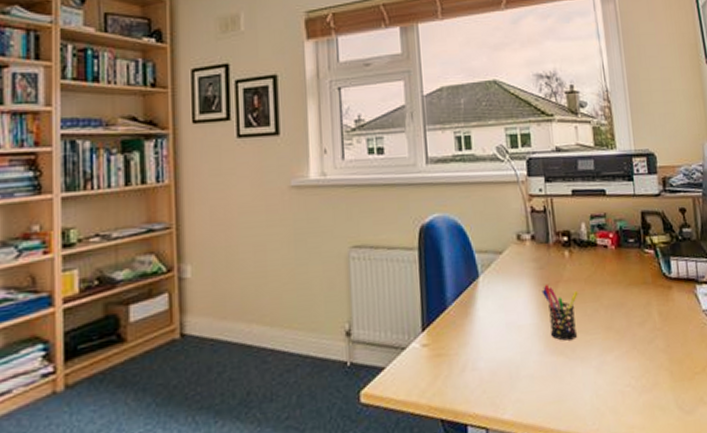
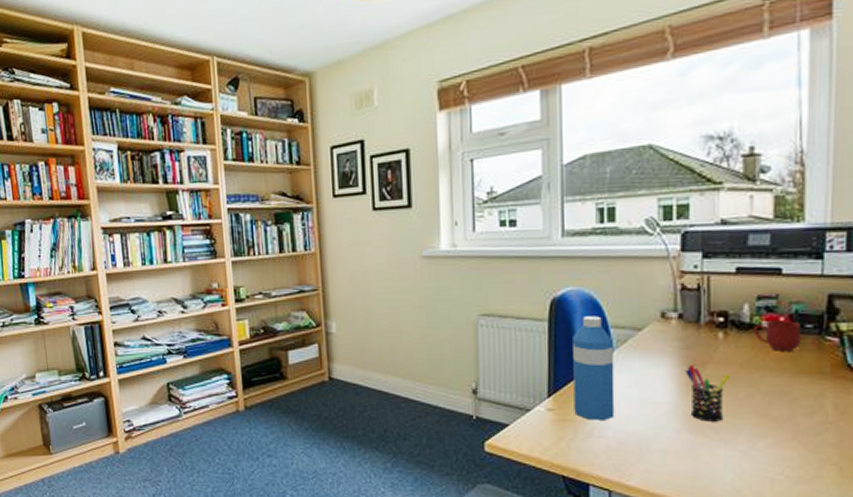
water bottle: none [442,241,486,352] -> present [573,316,615,420]
mug: none [590,236,627,266] -> present [753,319,801,351]

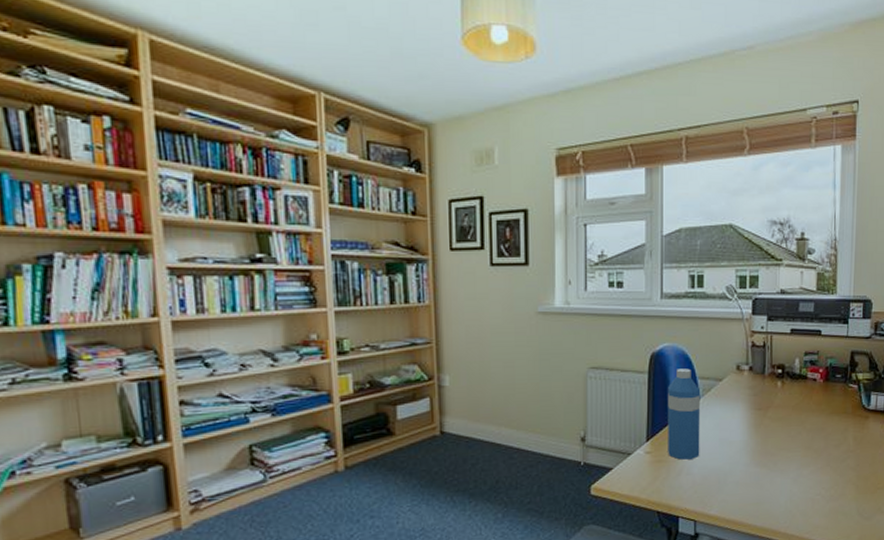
pen holder: present [685,364,730,422] -> none [753,408,785,456]
mug: present [753,319,801,351] -> none [801,371,833,396]

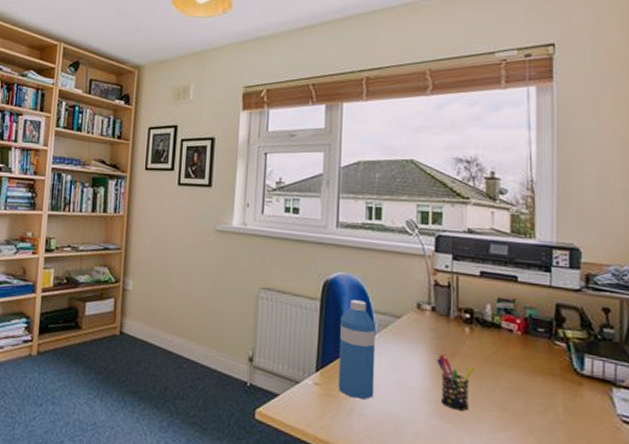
pen holder: none [753,408,785,456] -> present [436,354,475,411]

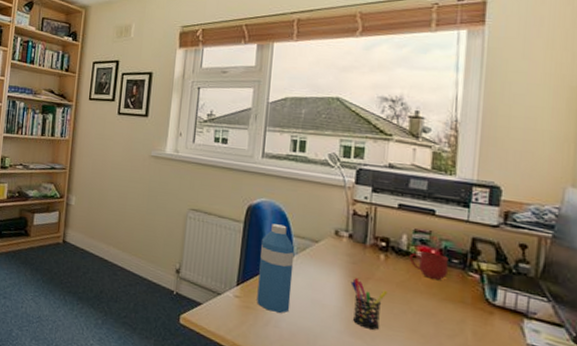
mug: none [494,321,534,351] -> present [409,251,448,280]

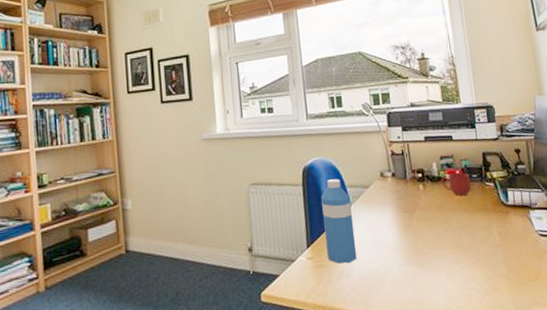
pen holder: present [350,277,388,330] -> none [401,210,432,255]

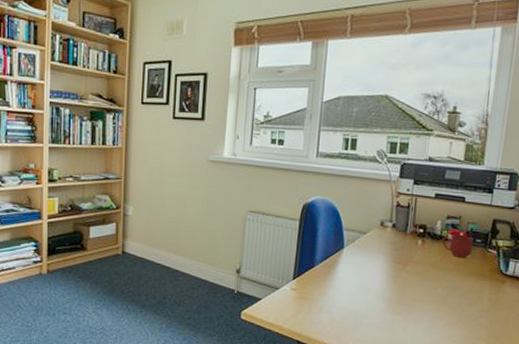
water bottle: present [321,179,357,264] -> none [311,219,346,300]

